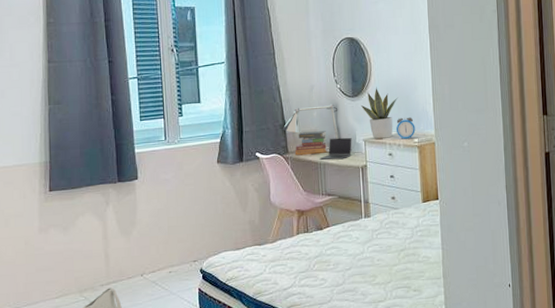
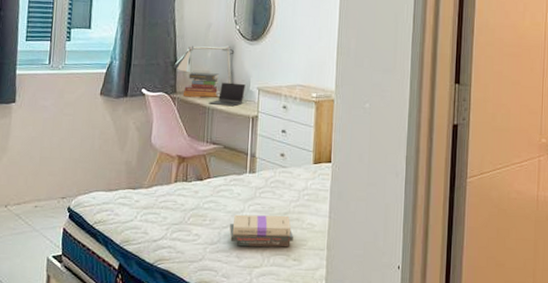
books: none [352,252,412,285] -> present [229,214,293,248]
potted plant: present [360,86,398,140] -> none [258,32,300,90]
alarm clock: present [396,117,415,139] -> none [293,68,315,93]

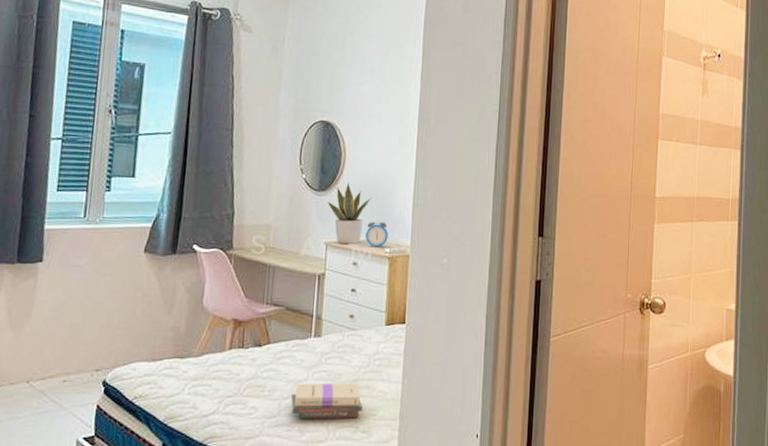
desk lamp: present [172,44,245,99] -> none [229,195,311,255]
books: present [184,72,219,97] -> none [241,226,282,254]
laptop computer: present [208,82,246,107] -> none [269,237,312,264]
potted plant: none [258,32,300,90] -> present [327,181,373,245]
alarm clock: none [293,68,315,93] -> present [365,221,388,248]

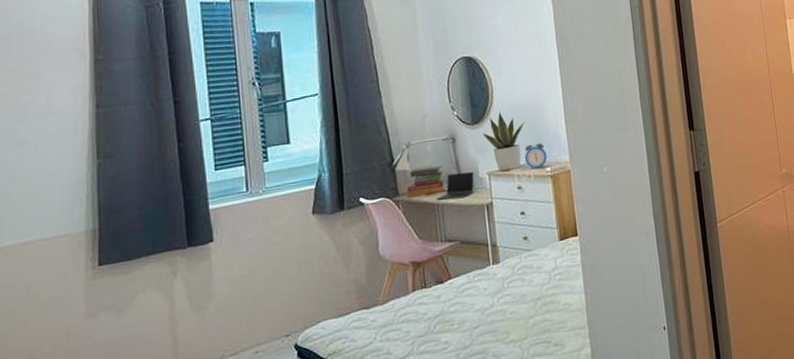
desk lamp: none [229,195,311,255] -> present [390,134,475,193]
books: none [241,226,282,254] -> present [407,166,445,197]
laptop computer: none [269,237,312,264] -> present [436,171,475,200]
books: present [291,383,363,419] -> none [481,300,551,345]

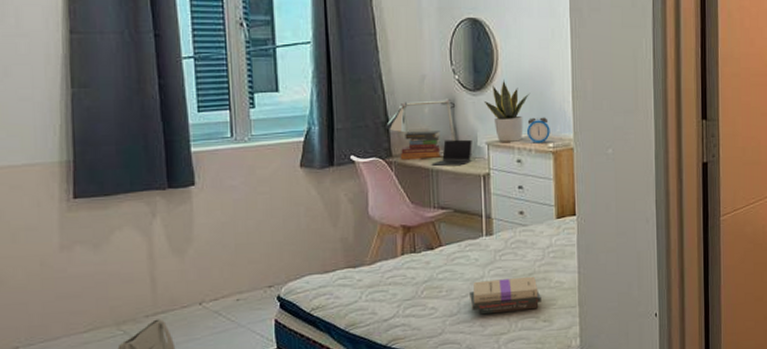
books: none [481,300,551,345] -> present [470,276,541,315]

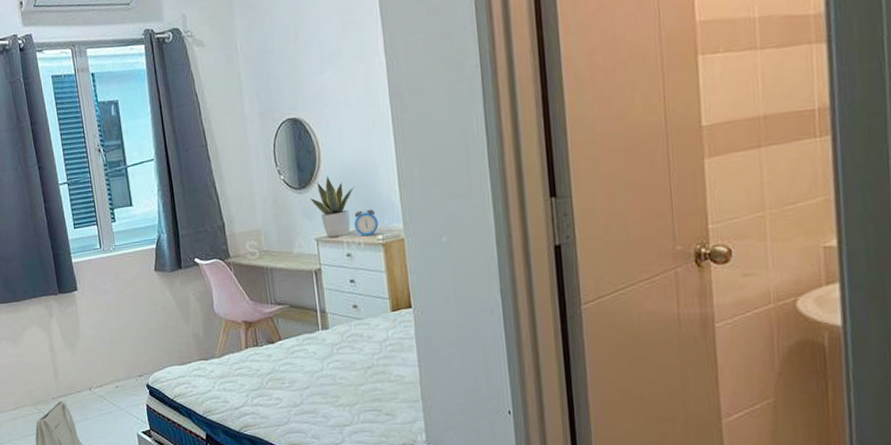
desk lamp: present [384,98,473,159] -> none [221,198,303,257]
books: present [401,131,441,159] -> none [237,230,273,259]
laptop computer: present [431,139,472,167] -> none [265,236,302,264]
books: present [470,276,541,315] -> none [311,369,382,406]

